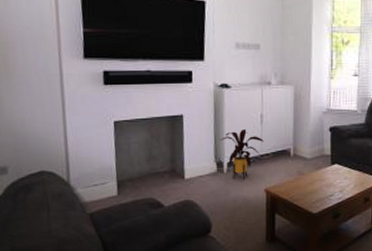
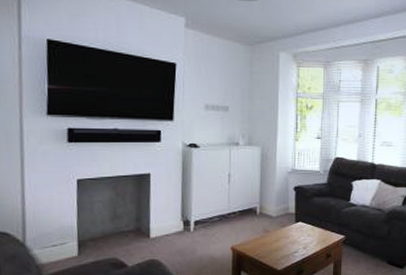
house plant: present [220,128,264,180] -> none [187,187,231,238]

